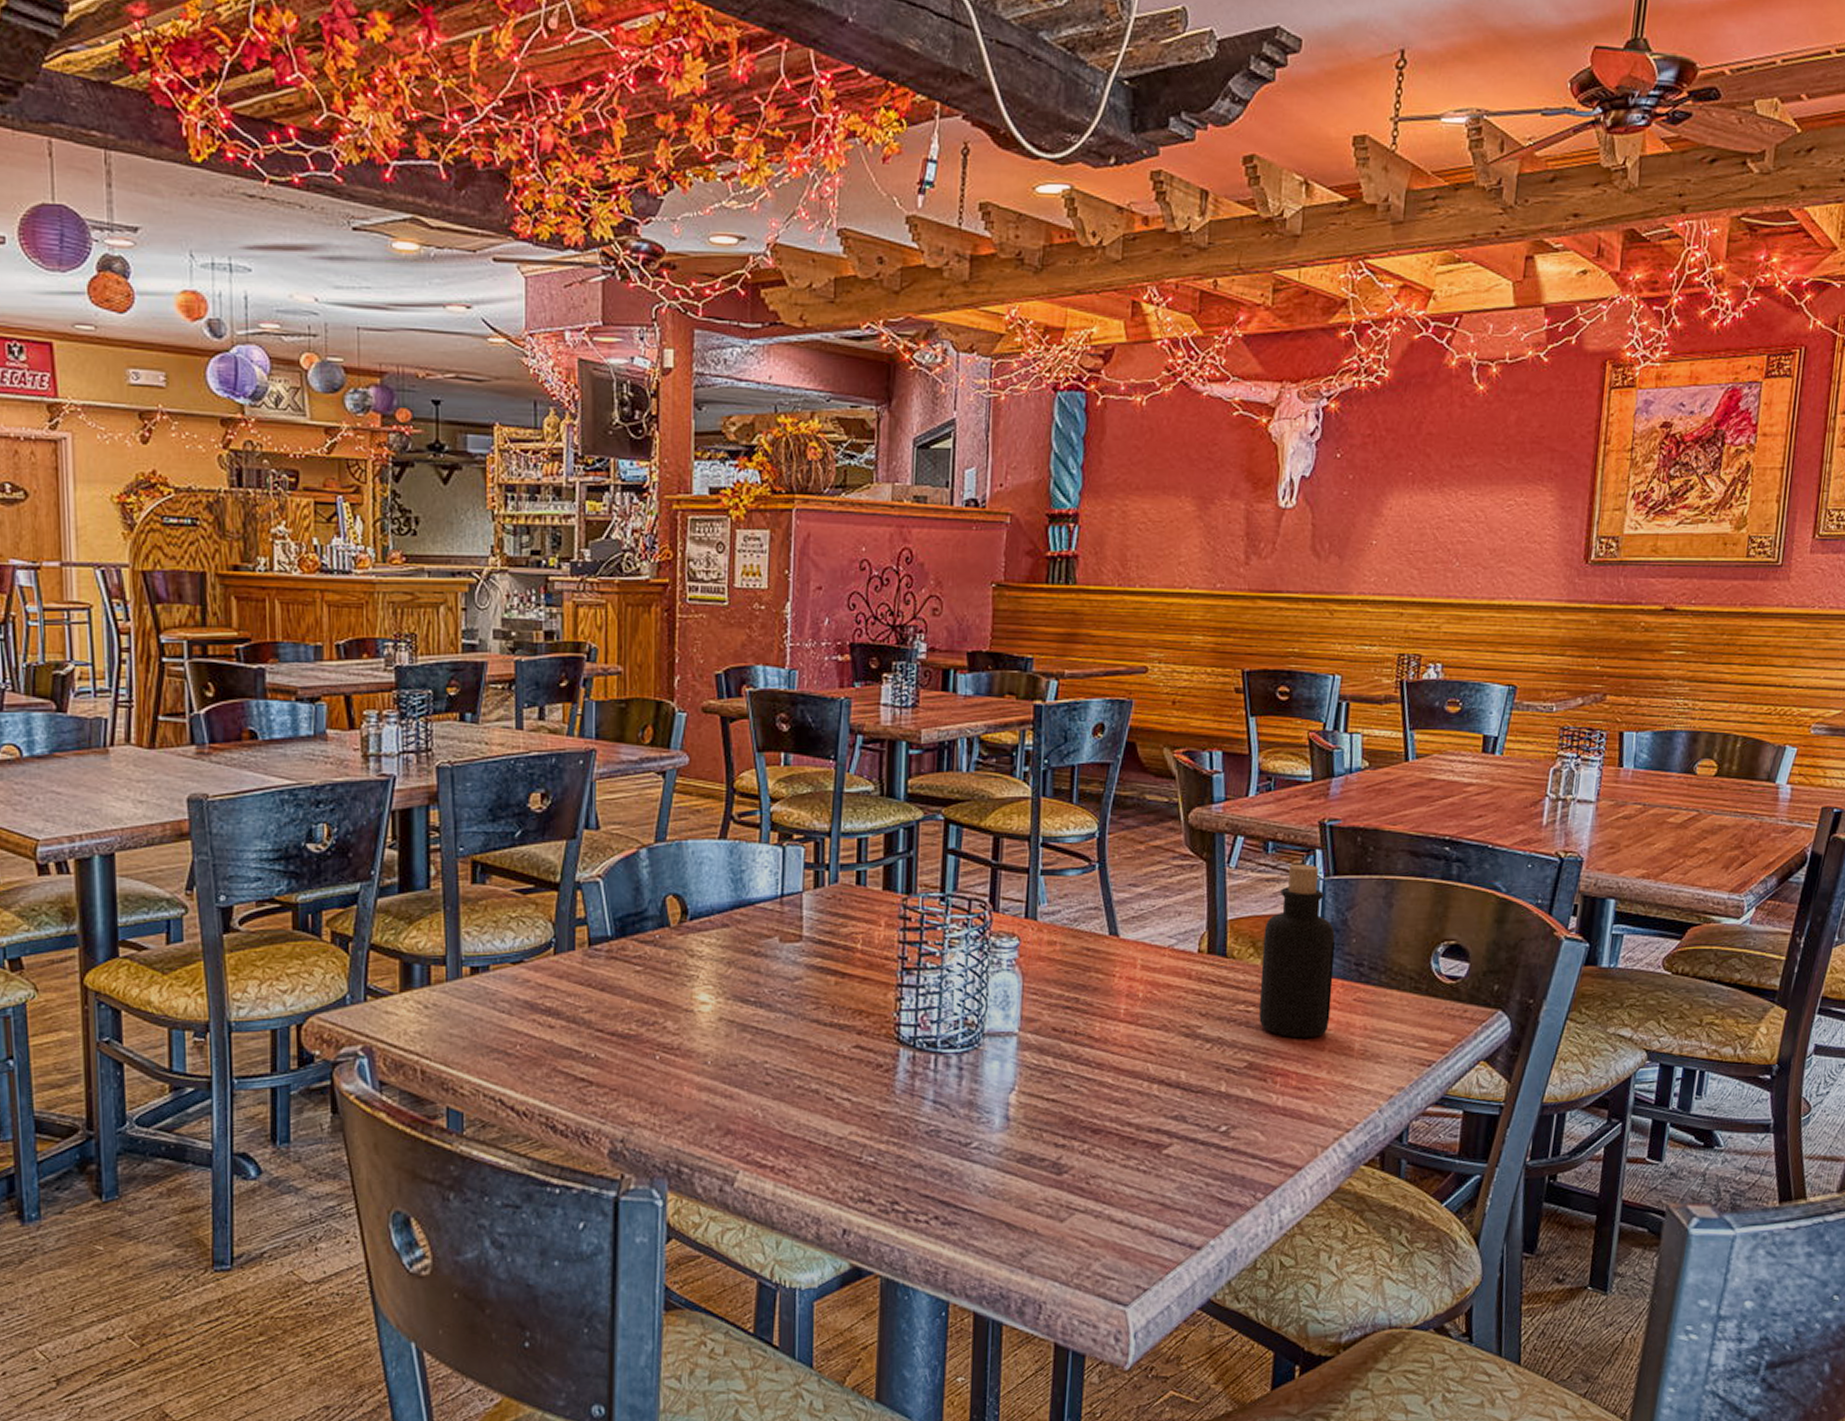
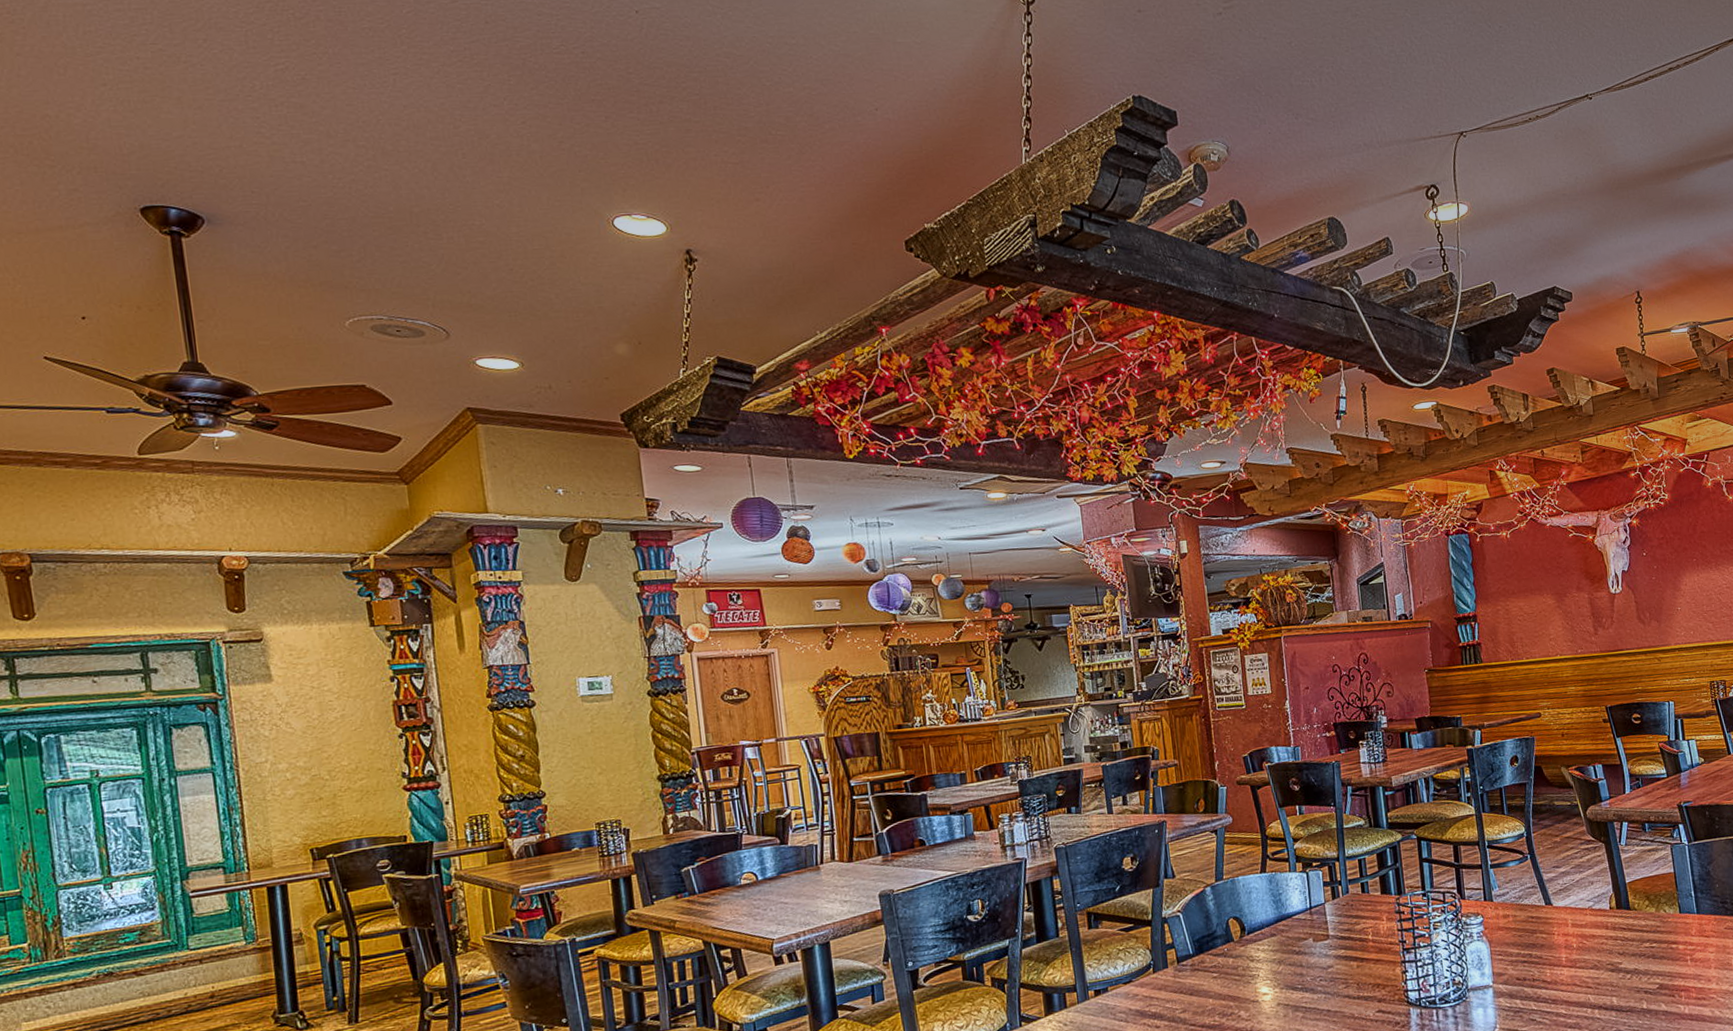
bottle: present [1258,863,1336,1039] -> none [1653,835,1711,962]

